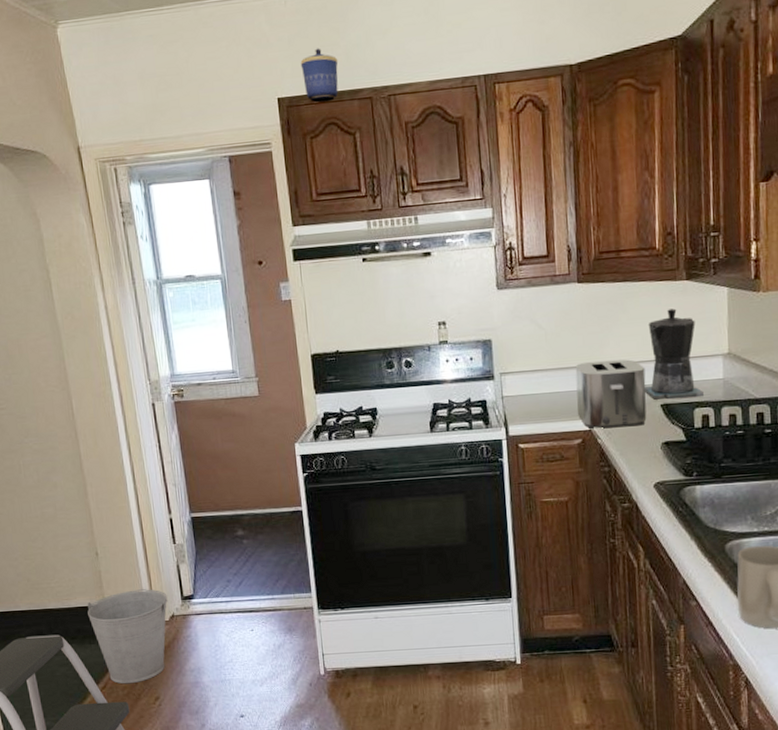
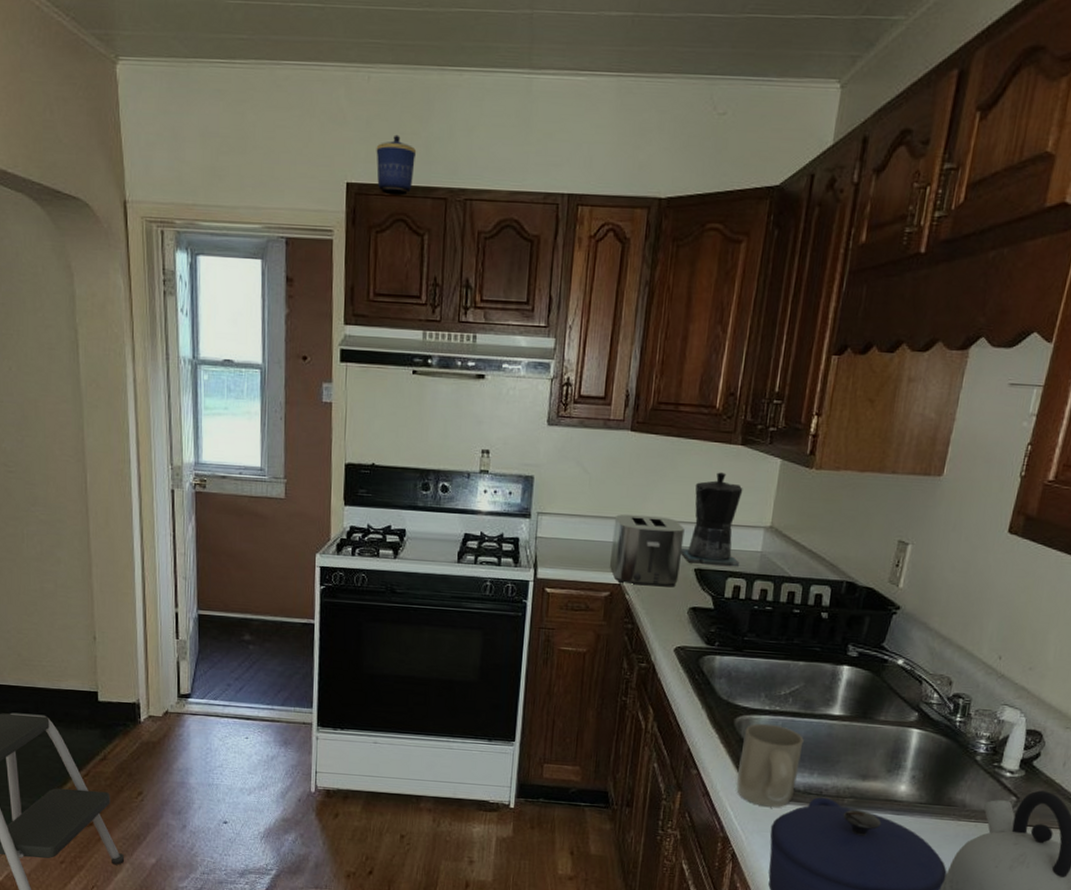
bucket: present [87,588,168,684] -> none [78,680,163,775]

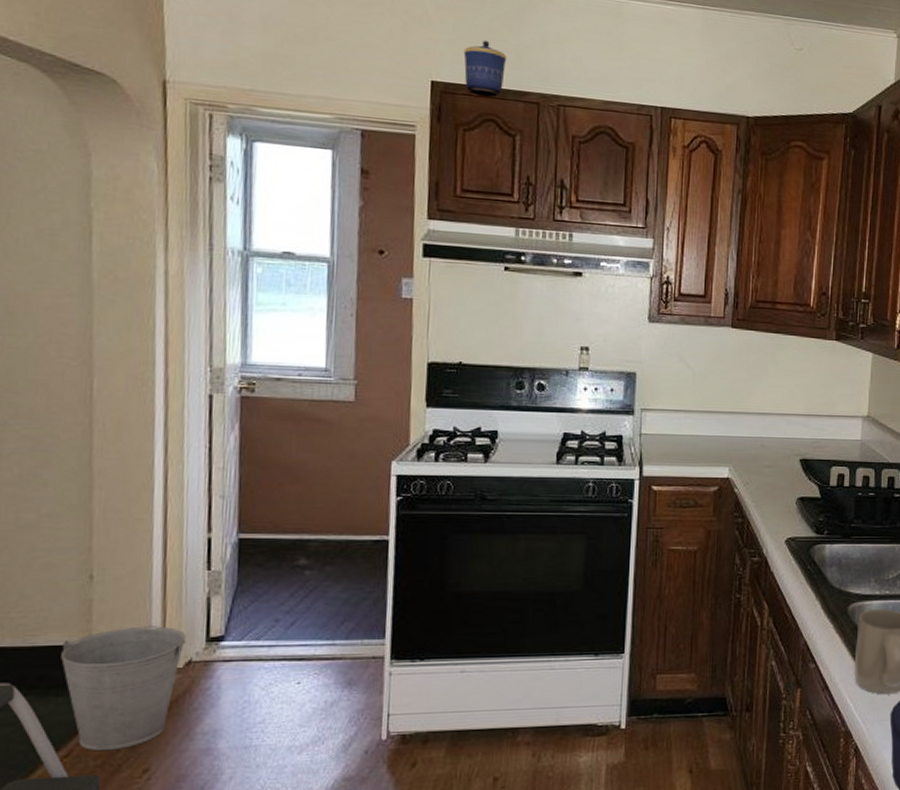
bucket: none [78,680,163,775] -> present [61,624,186,752]
toaster: present [610,514,685,588] -> none [717,408,788,479]
coffee maker: present [681,472,743,566] -> none [786,366,841,455]

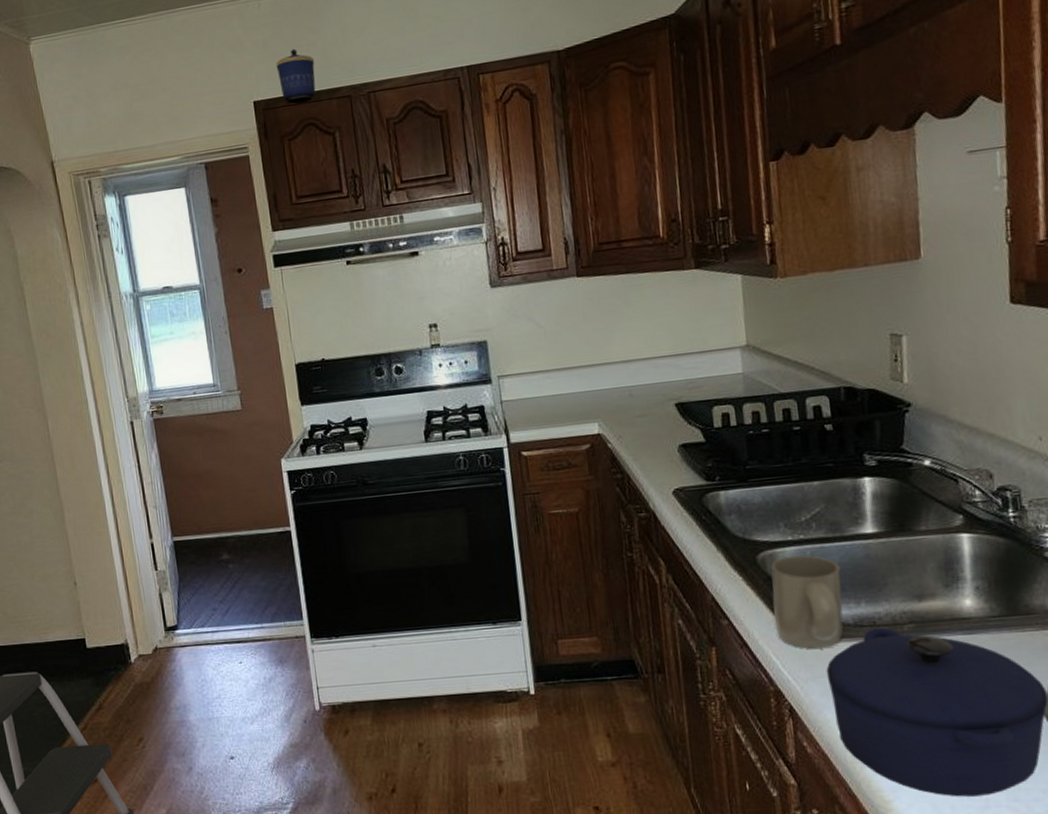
bucket: present [61,624,186,752] -> none [65,619,151,725]

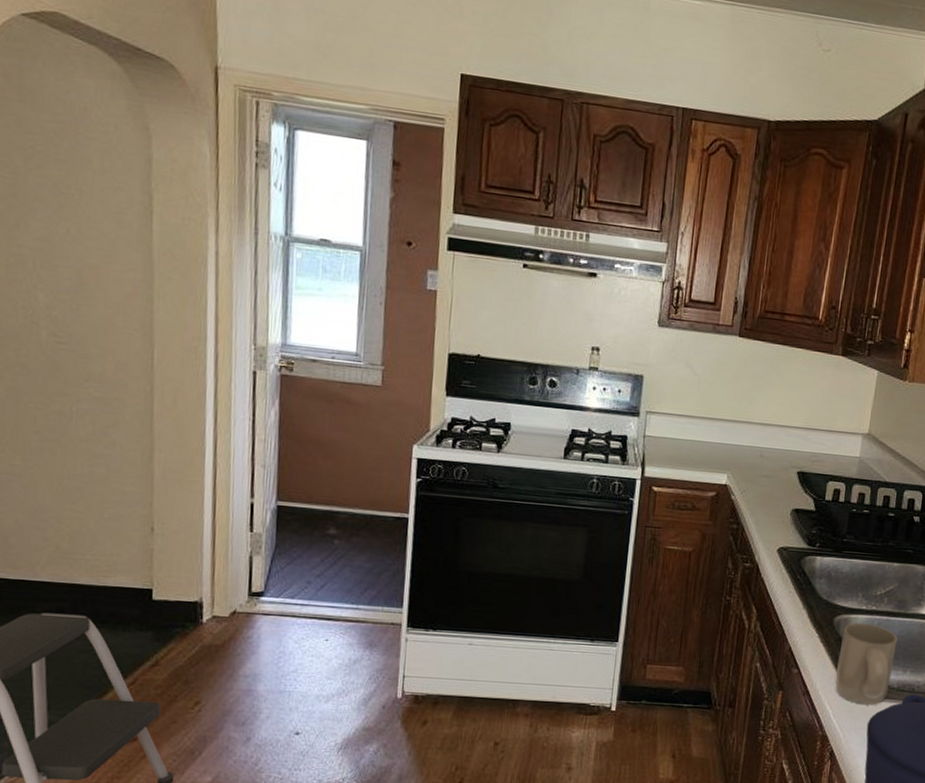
decorative jar: present [276,48,316,104] -> none [492,33,535,93]

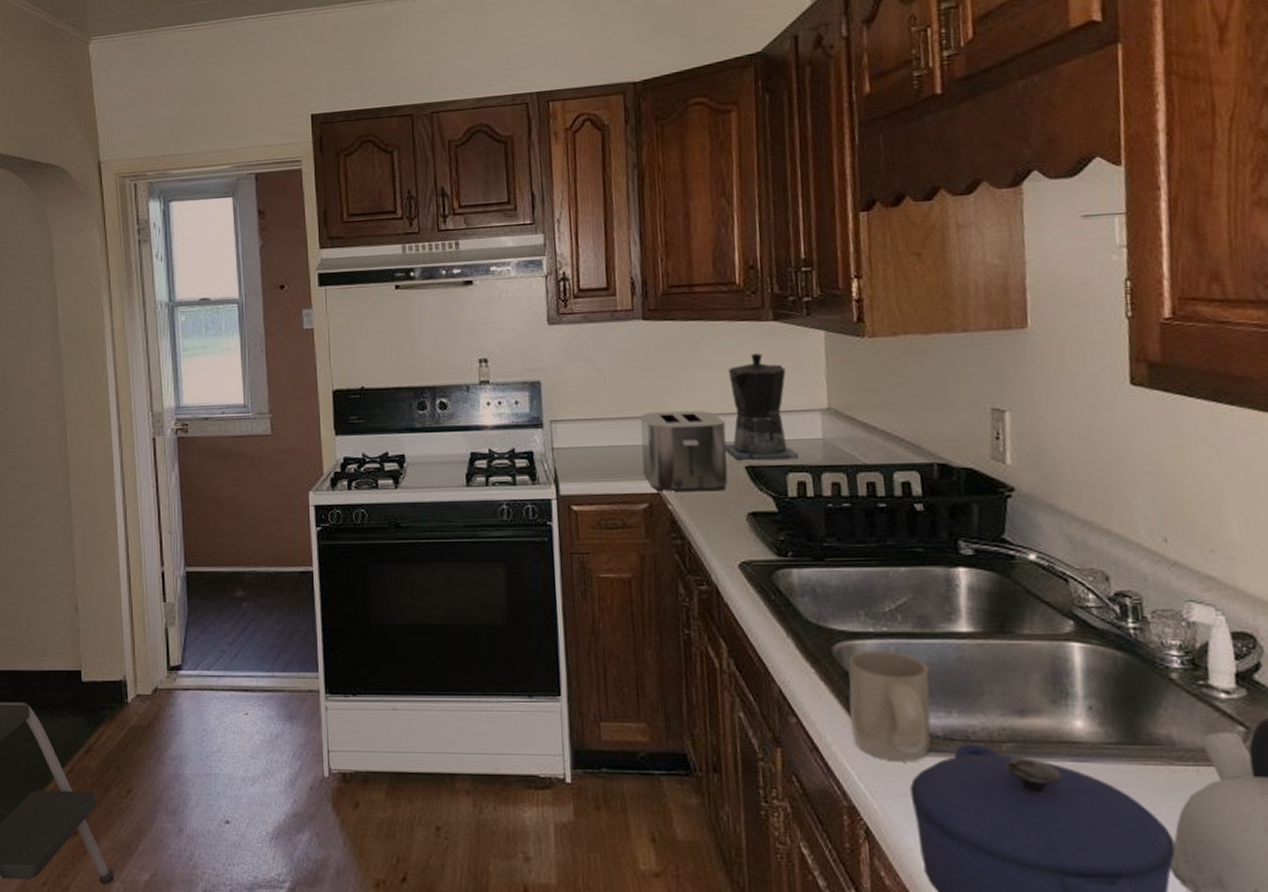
toaster: none [717,416,789,489] -> present [640,411,728,492]
coffee maker: none [785,380,843,470] -> present [725,353,798,460]

